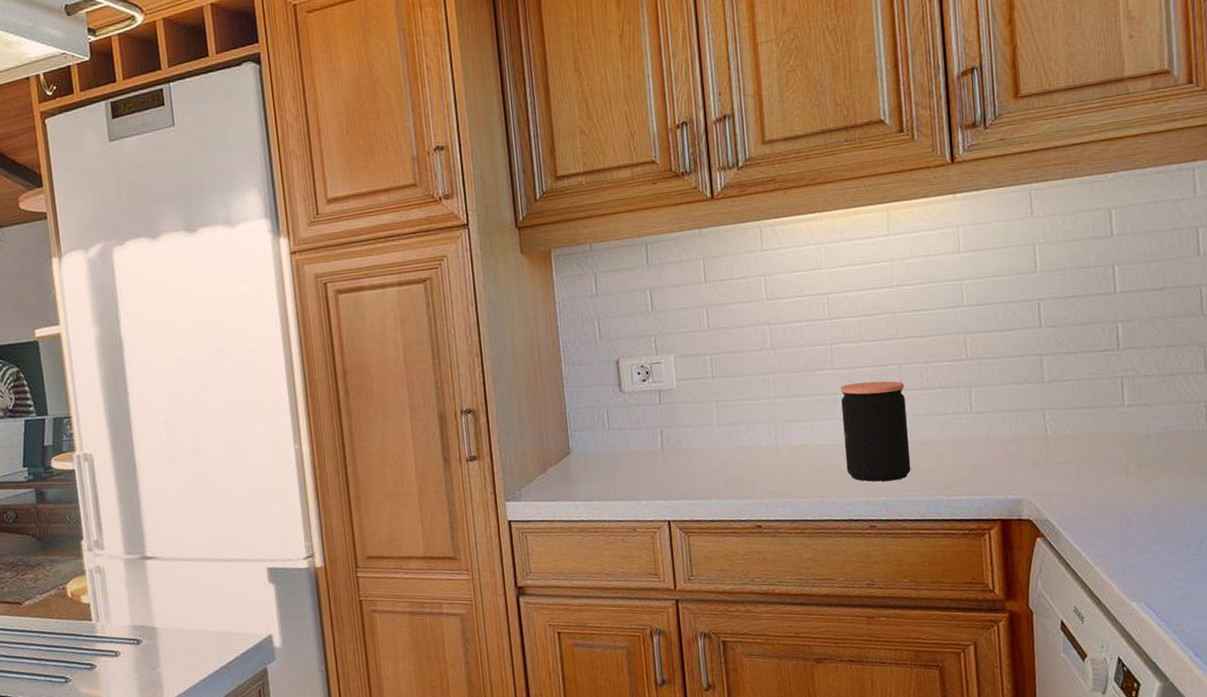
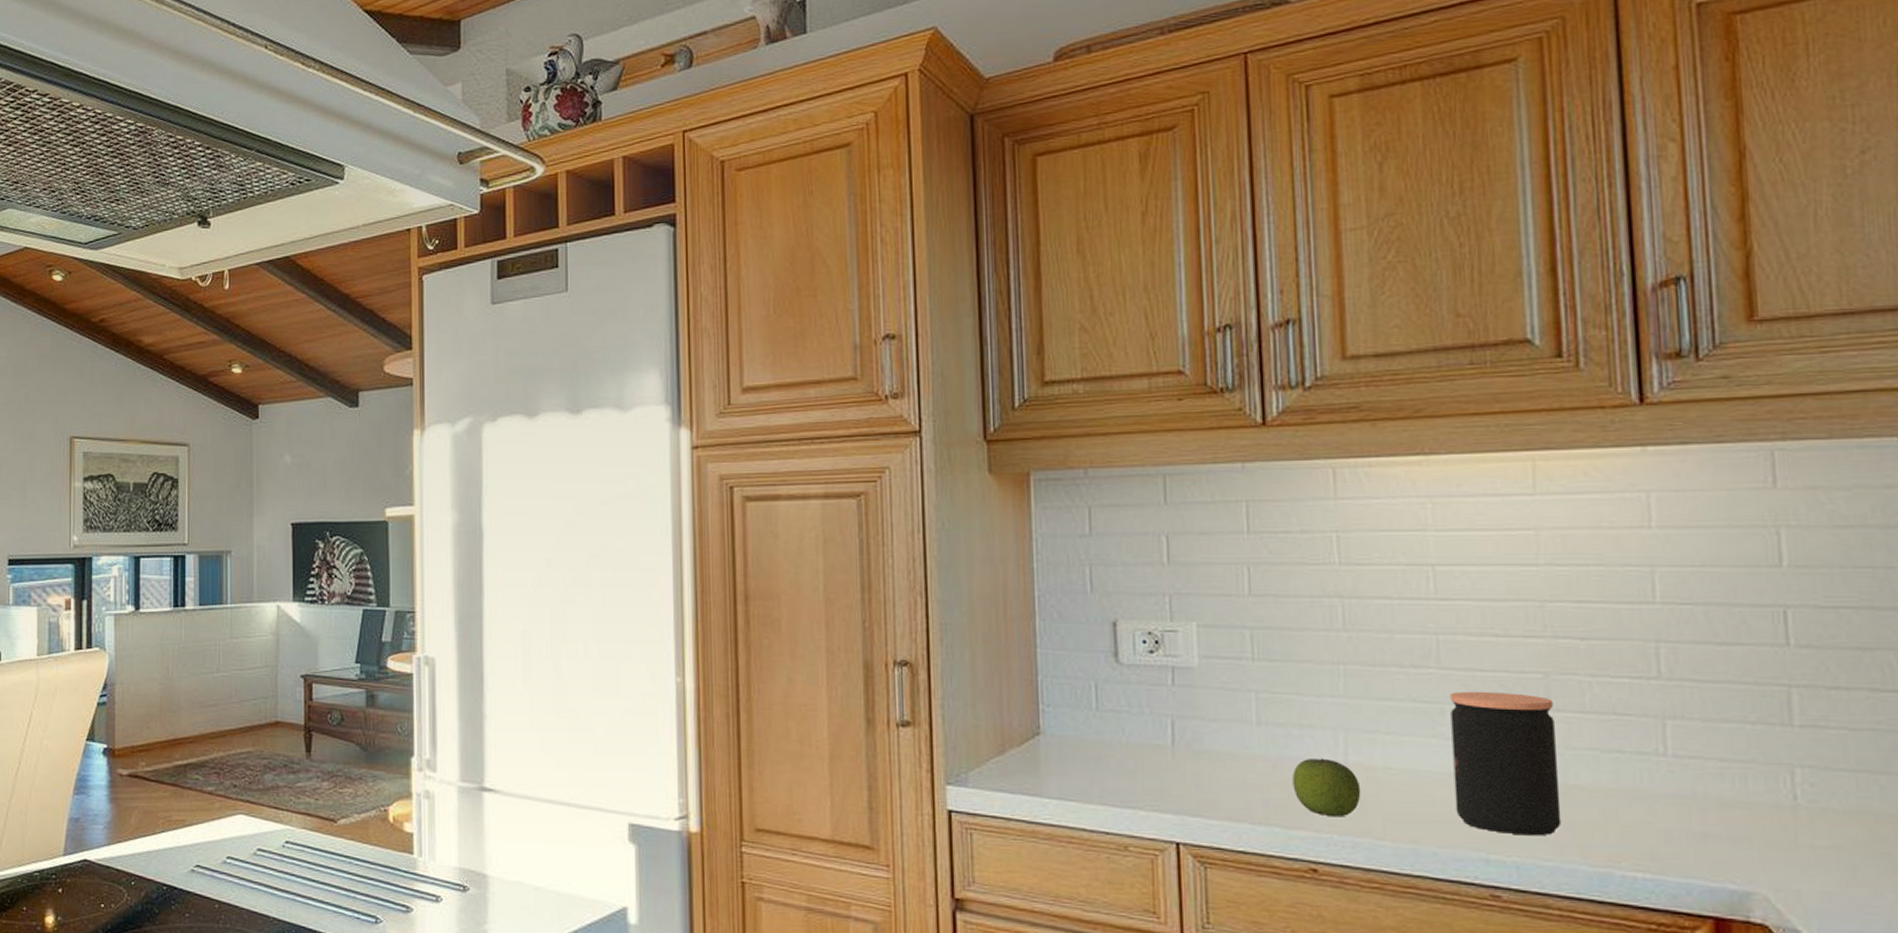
apple: none [742,444,787,486] -> present [1292,758,1361,817]

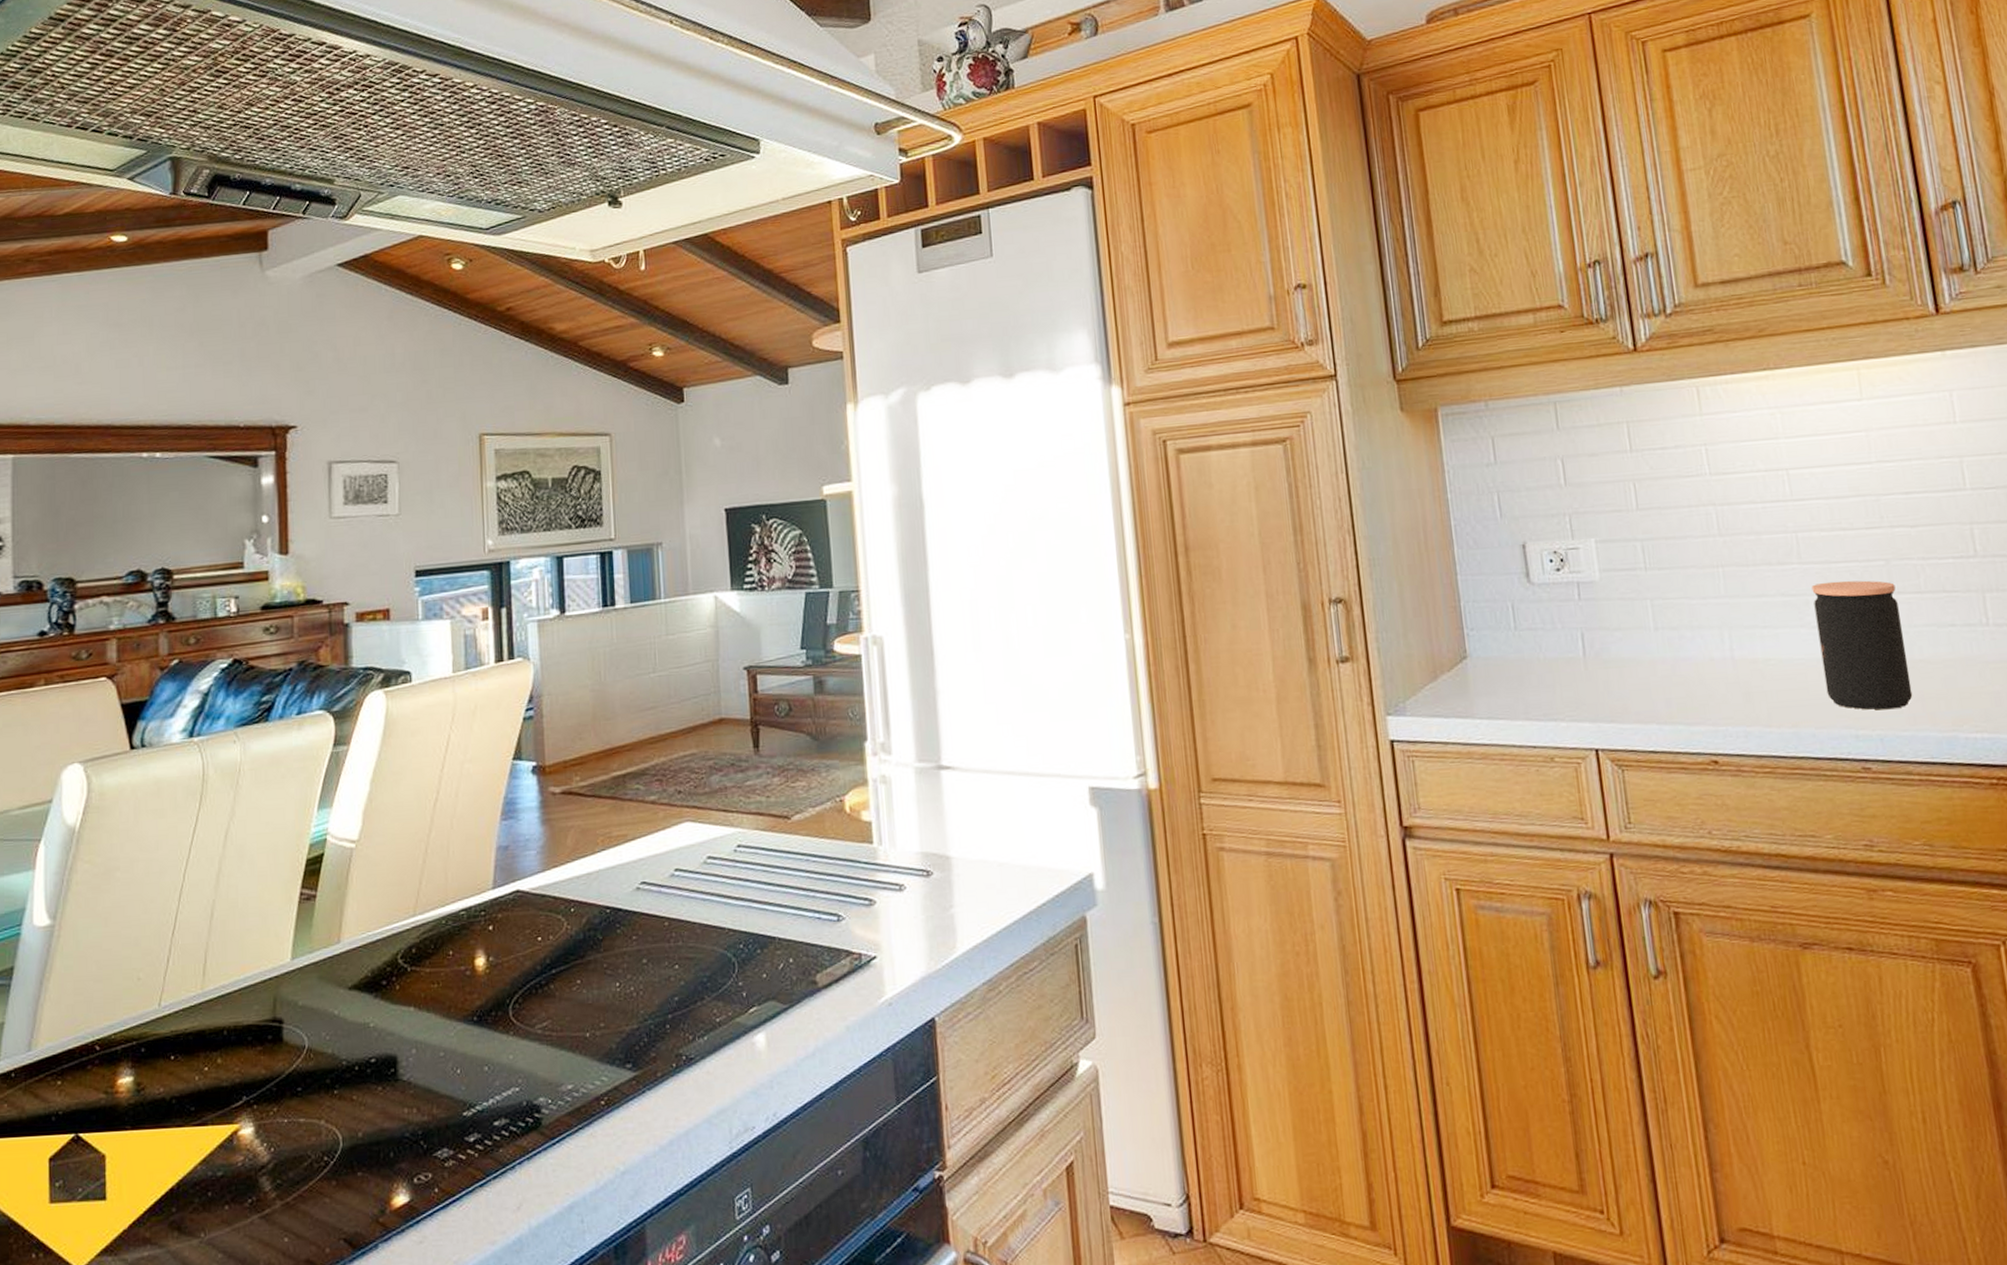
apple: present [1292,758,1361,817] -> none [1688,655,1748,710]

